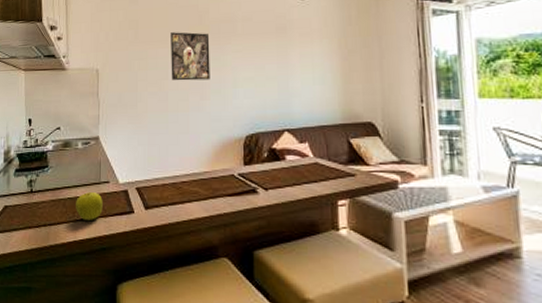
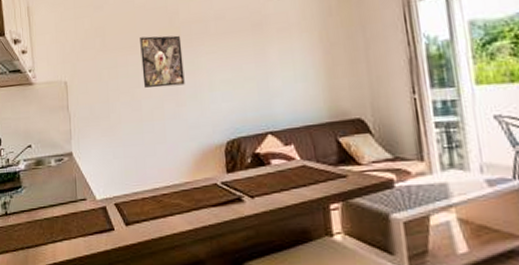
fruit: present [76,192,103,220] -> none [53,211,81,241]

